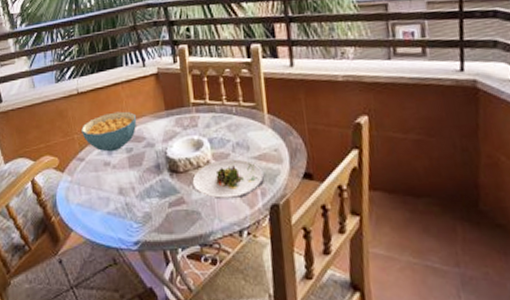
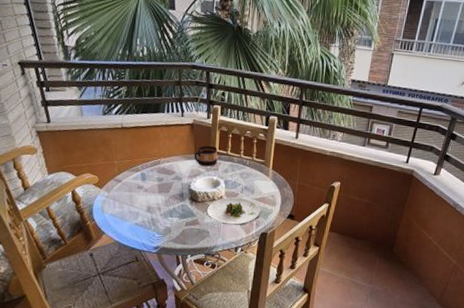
cereal bowl: present [82,111,137,152] -> none [121,148,170,179]
cup: none [165,97,195,125] -> present [194,146,218,167]

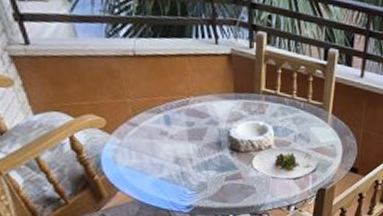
cup: present [194,146,218,167] -> none [233,83,265,109]

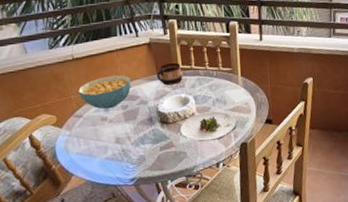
cereal bowl: none [136,83,202,123] -> present [78,75,131,109]
cup: none [233,83,265,109] -> present [156,63,183,86]

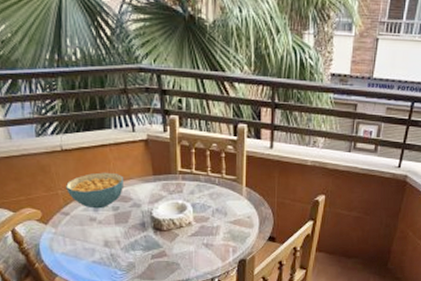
cup: present [156,63,183,86] -> none [152,165,181,189]
salad plate: present [180,111,237,142] -> none [174,222,236,254]

